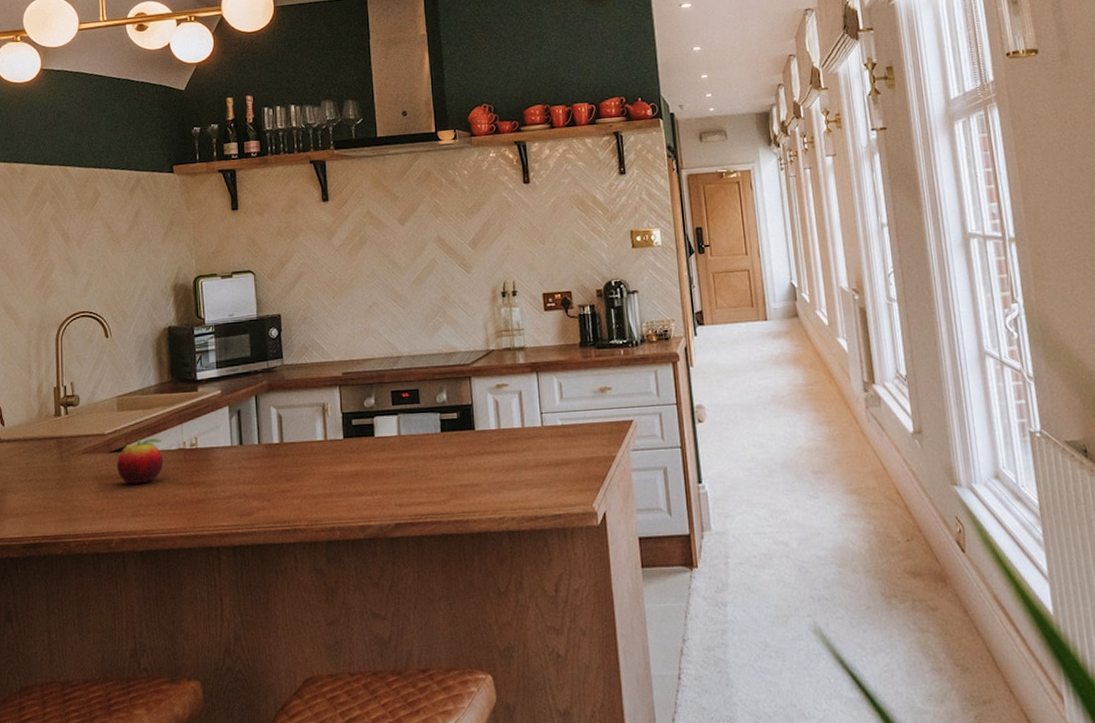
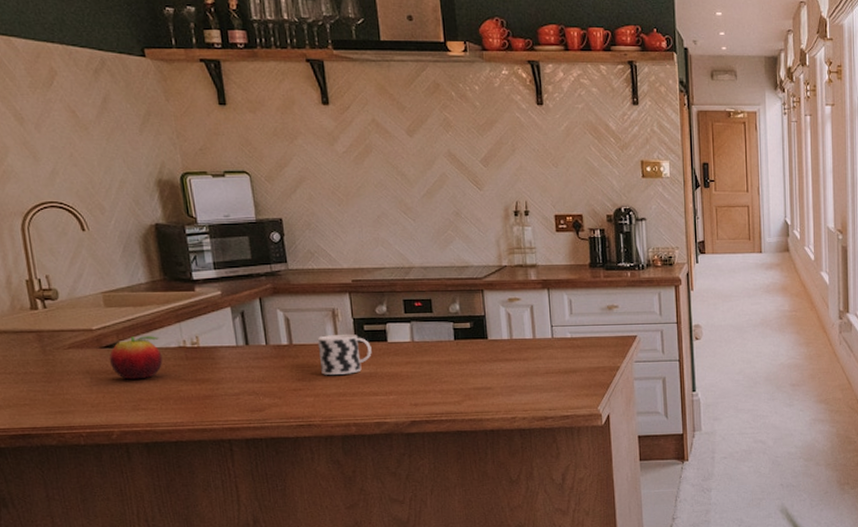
cup: none [307,430,359,474] -> present [317,334,372,375]

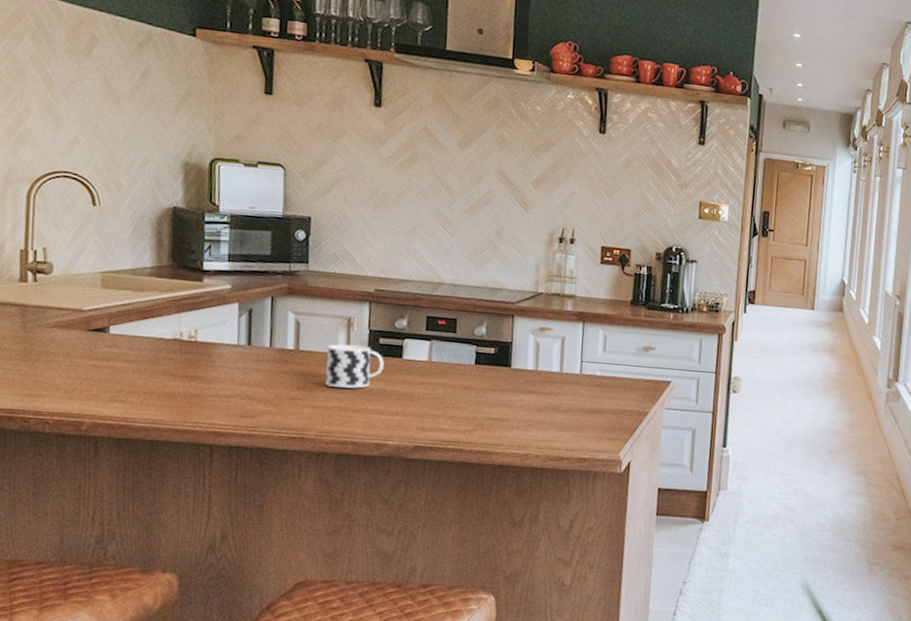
fruit: present [109,336,163,380] -> none [94,322,154,369]

